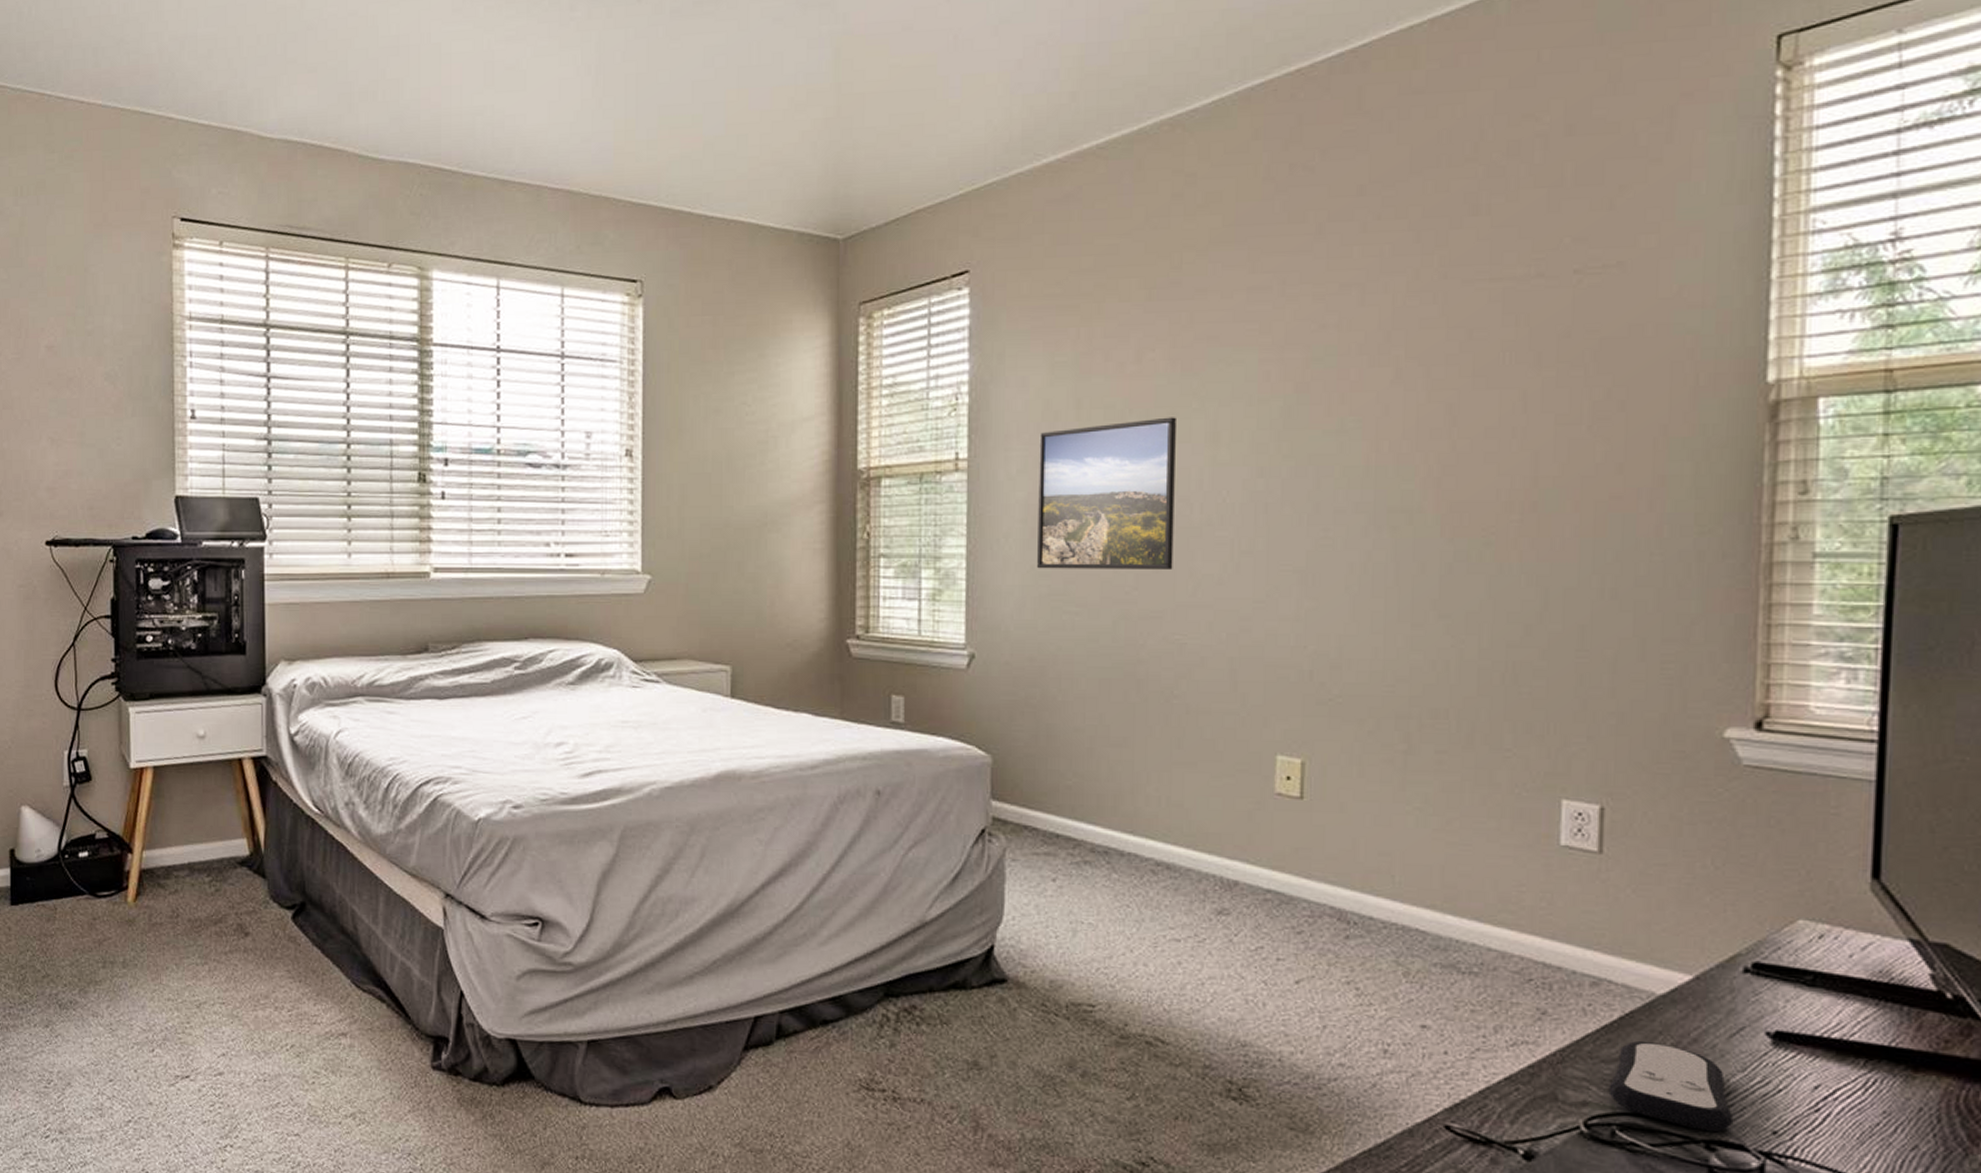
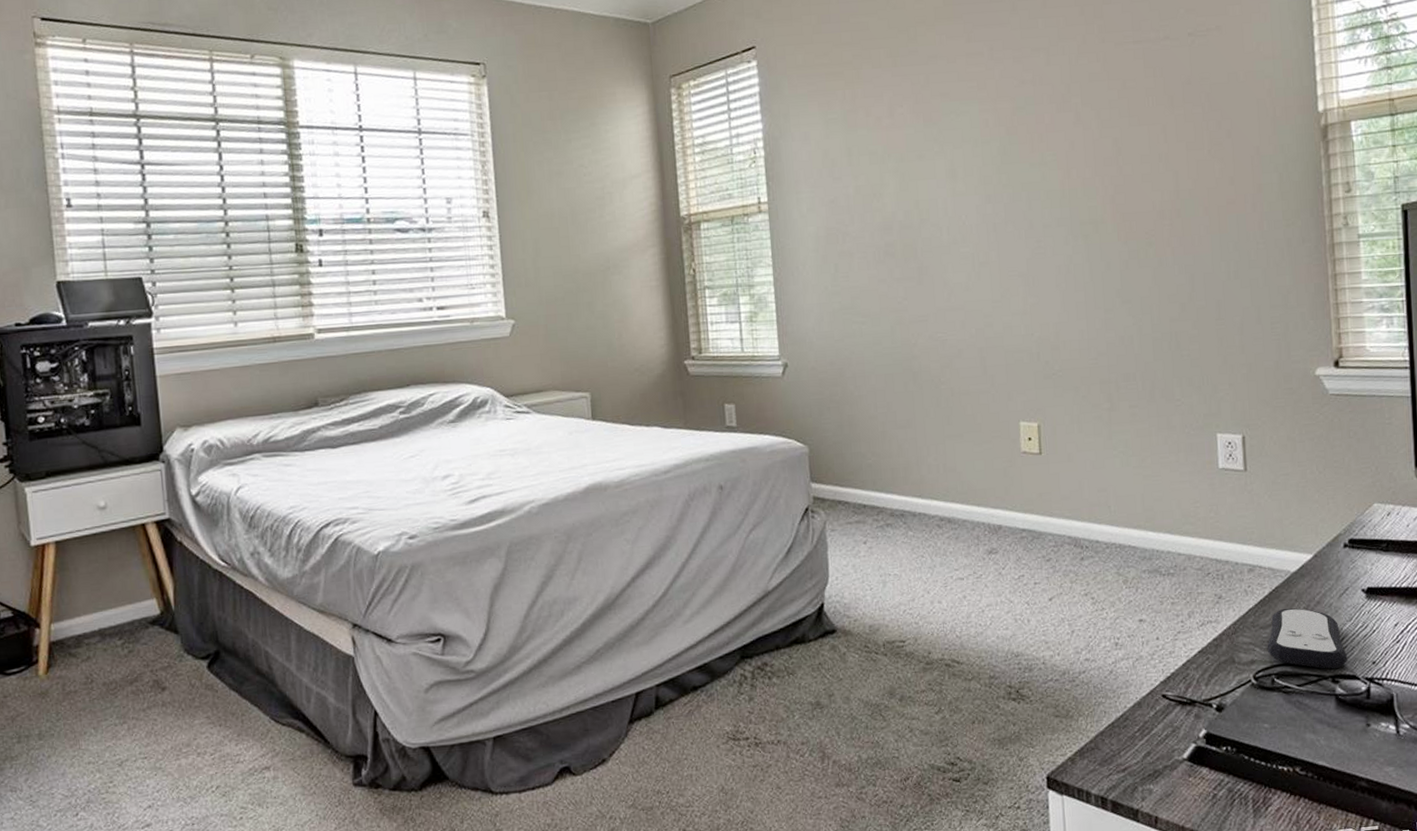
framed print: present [1037,417,1176,569] -> none [822,159,932,289]

